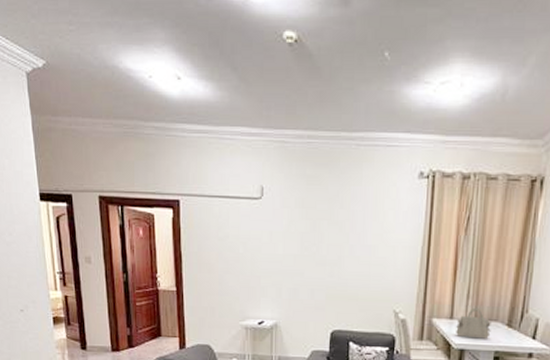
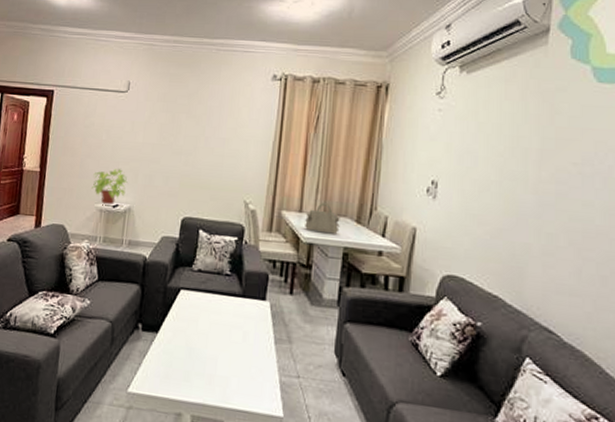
plant: none [234,284,271,322] -> present [92,169,128,205]

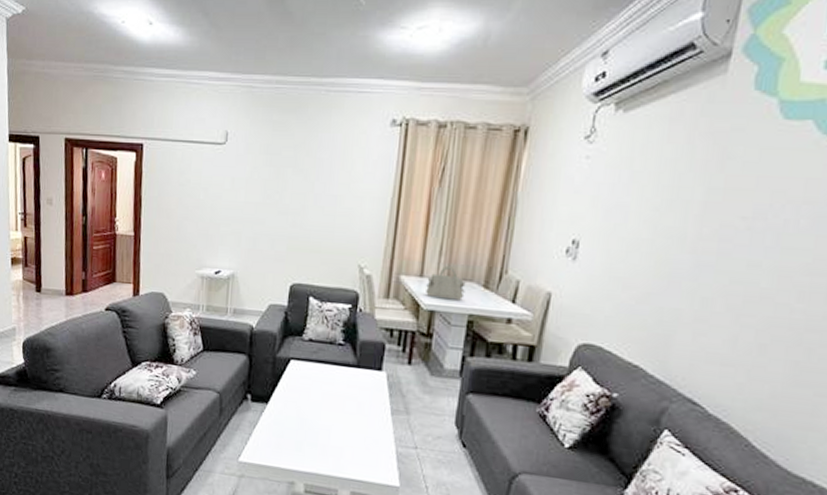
plant: present [92,169,128,205] -> none [191,231,230,271]

